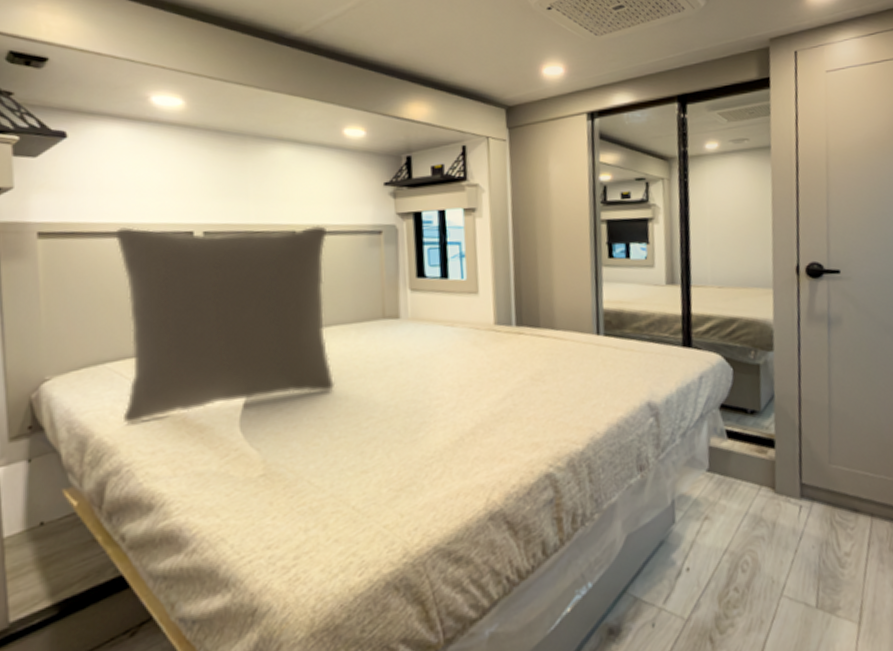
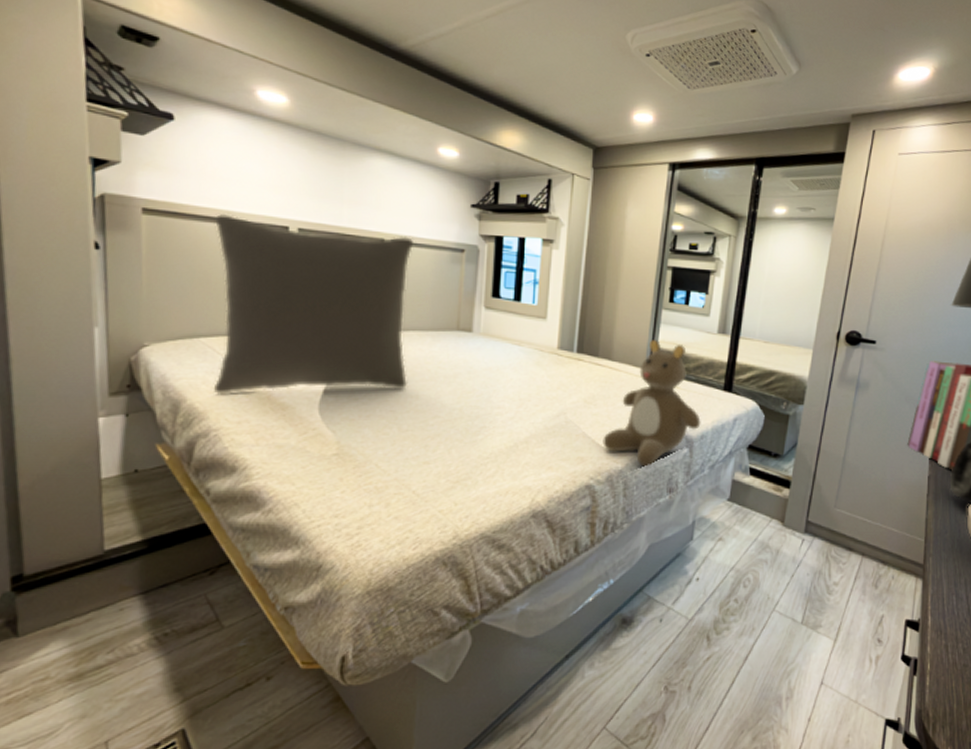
teddy bear: none [557,299,664,445] -> present [602,339,701,467]

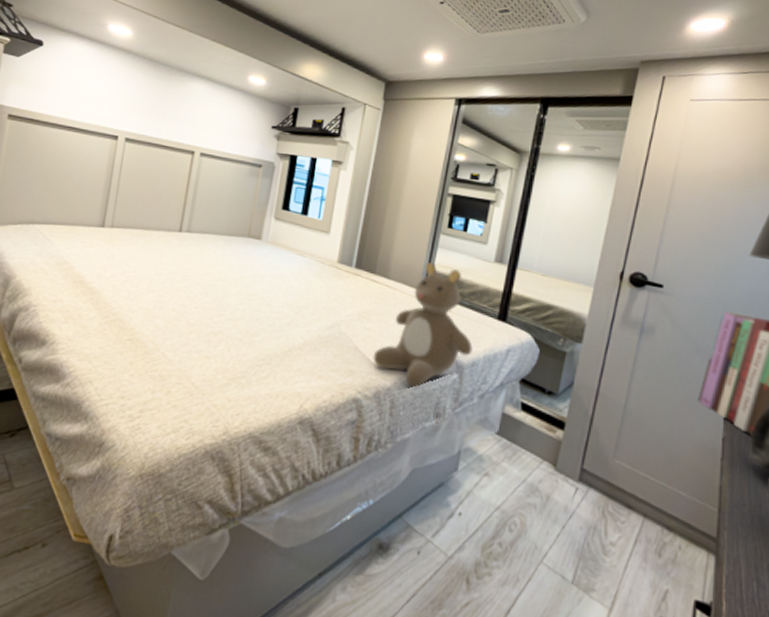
pillow: present [213,214,414,394] -> none [38,122,219,286]

